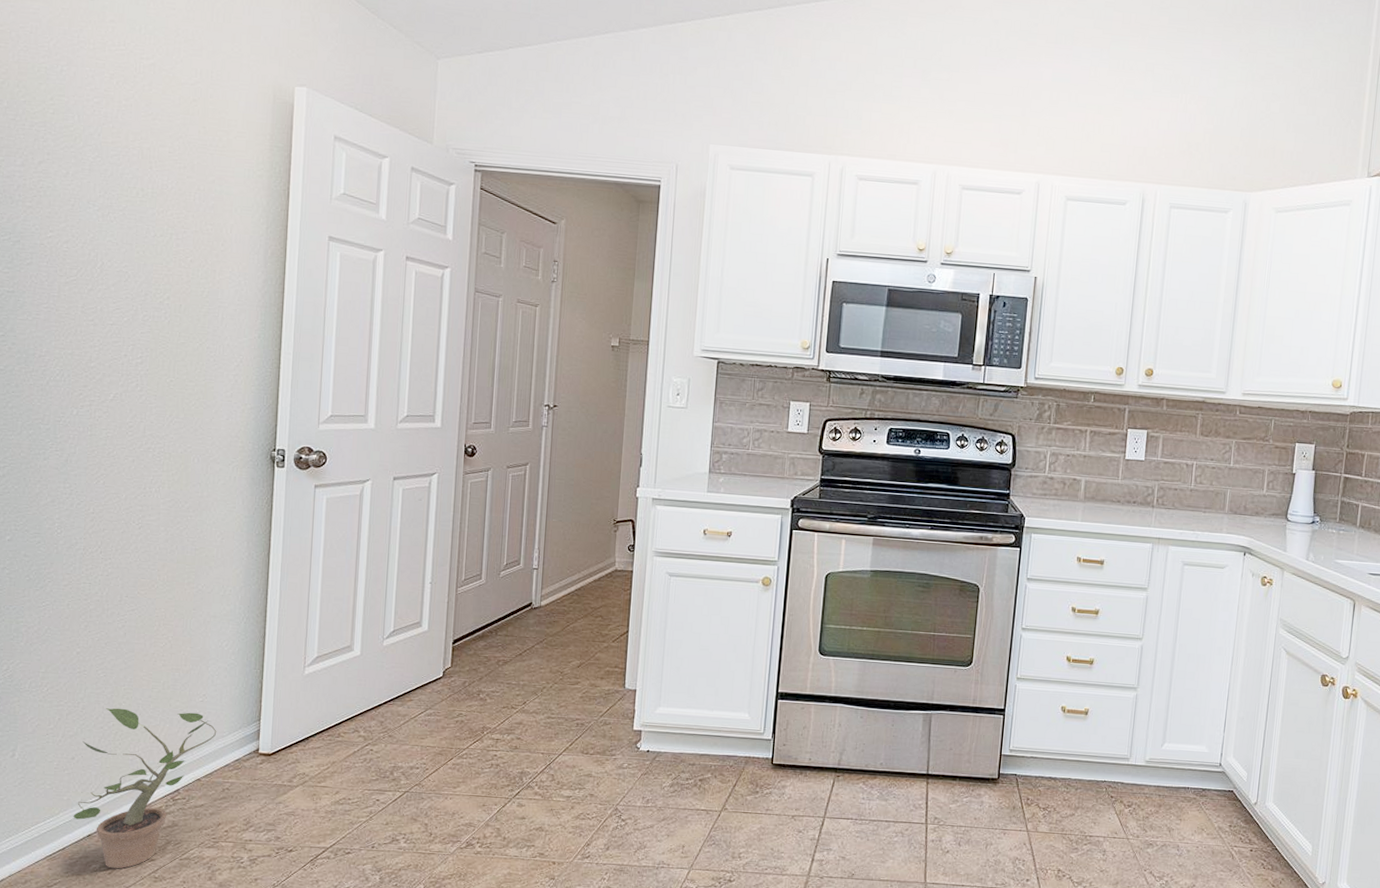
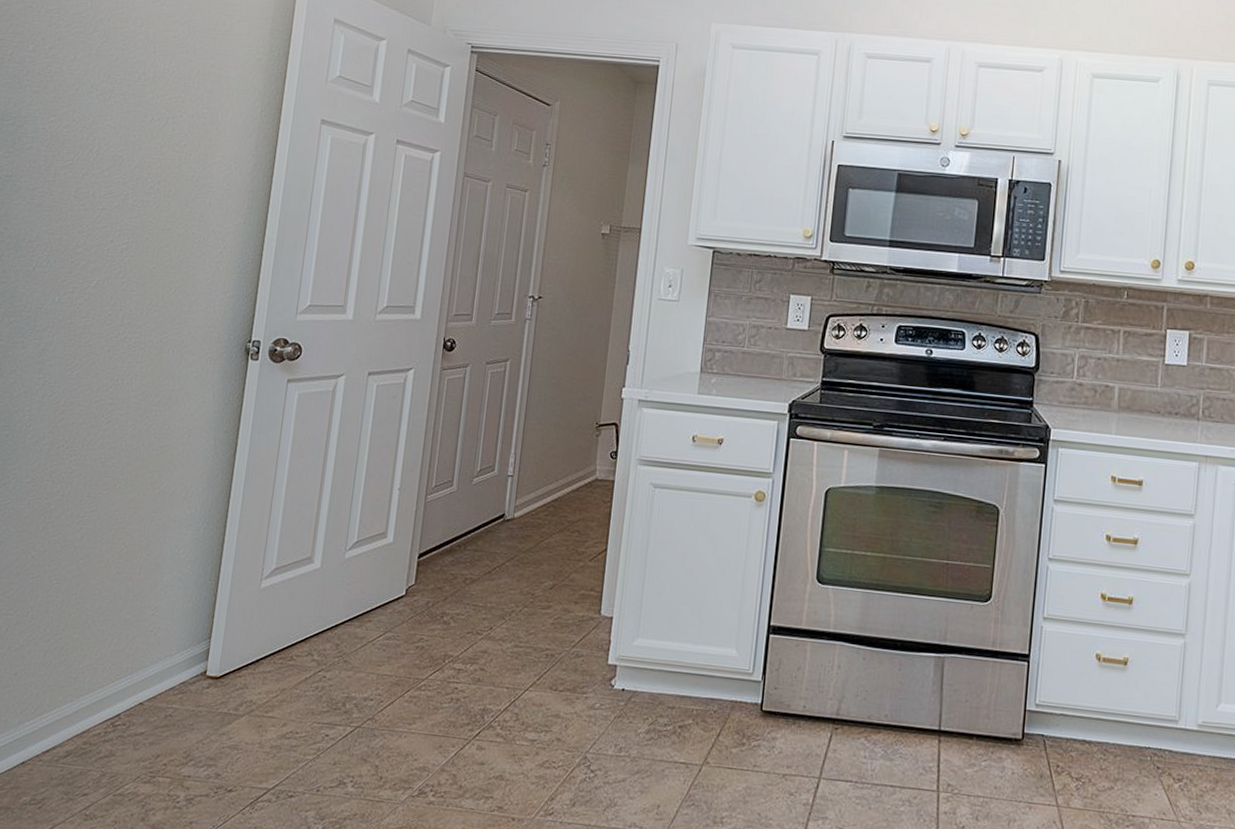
potted plant: present [73,708,217,869] -> none [9,619,165,803]

